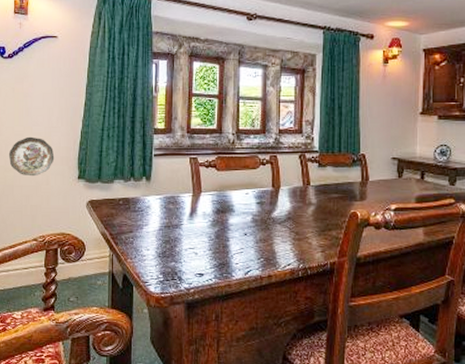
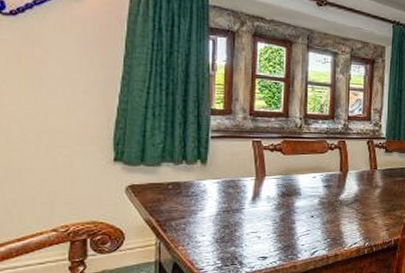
decorative plate: present [8,136,55,177] -> none [12,111,81,158]

